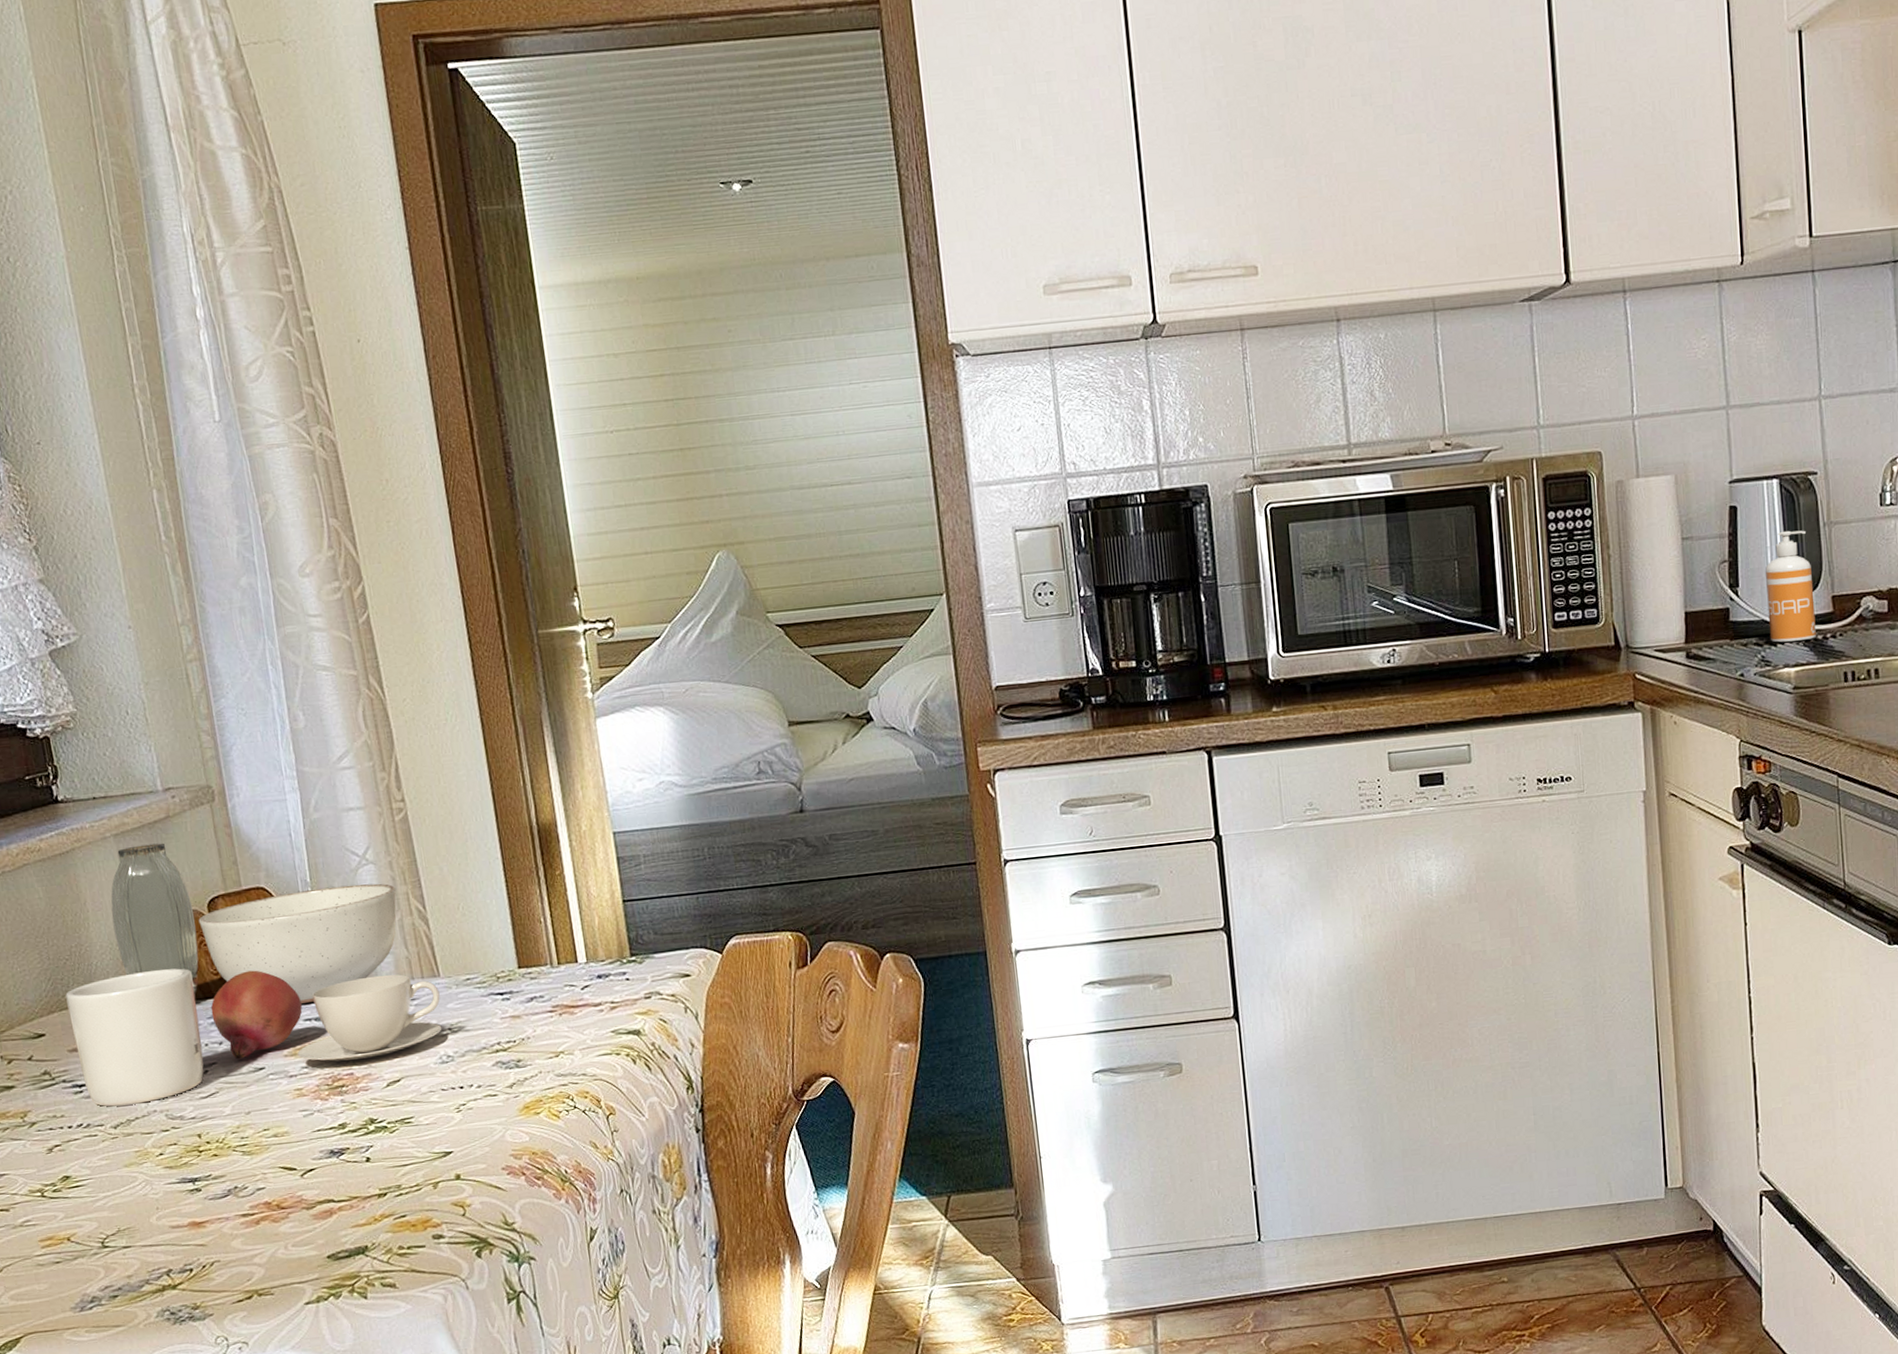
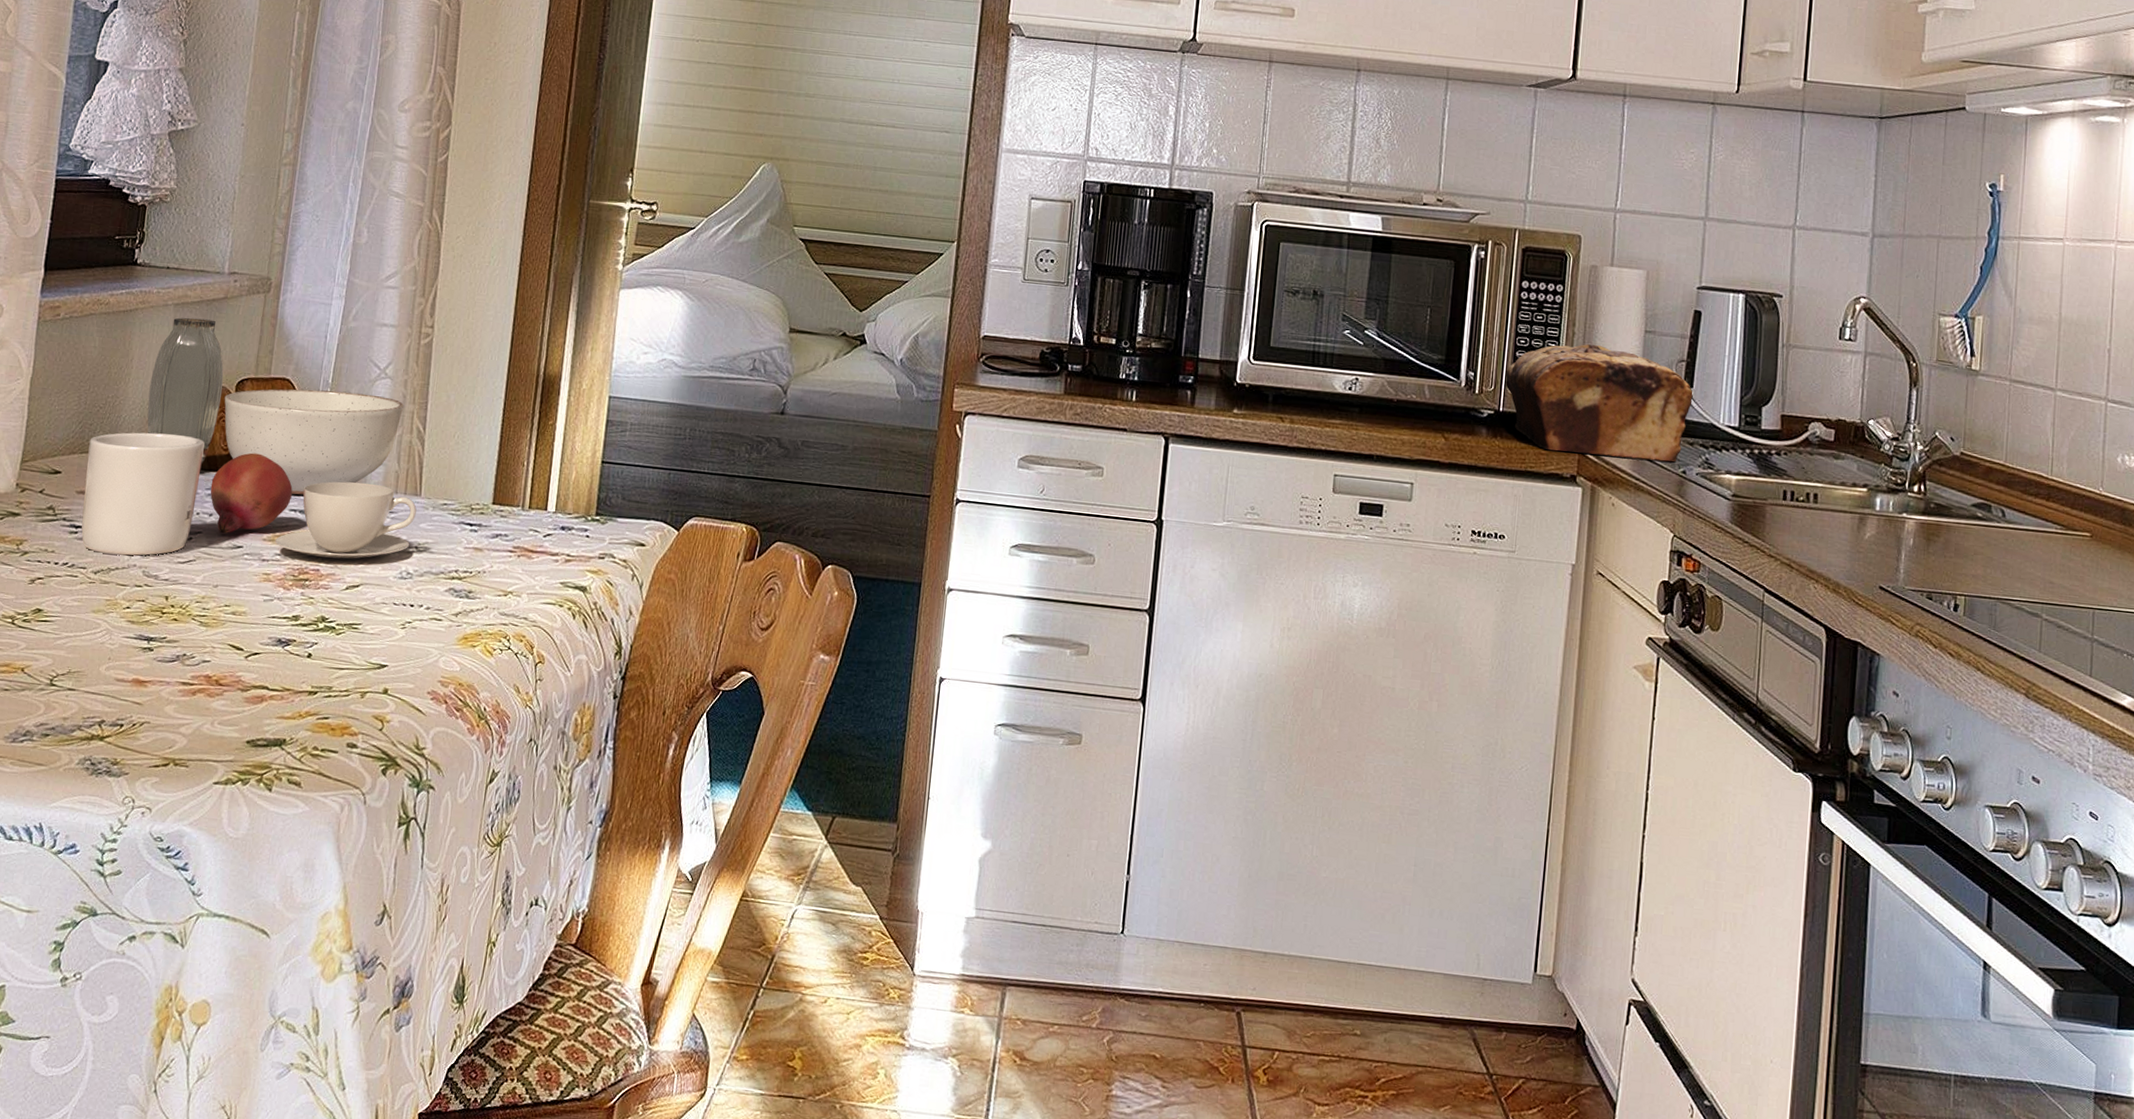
bread loaf: none [1545,563,1741,682] -> present [1505,344,1693,463]
soap dispenser: present [1764,530,1816,643] -> none [1716,343,1765,452]

